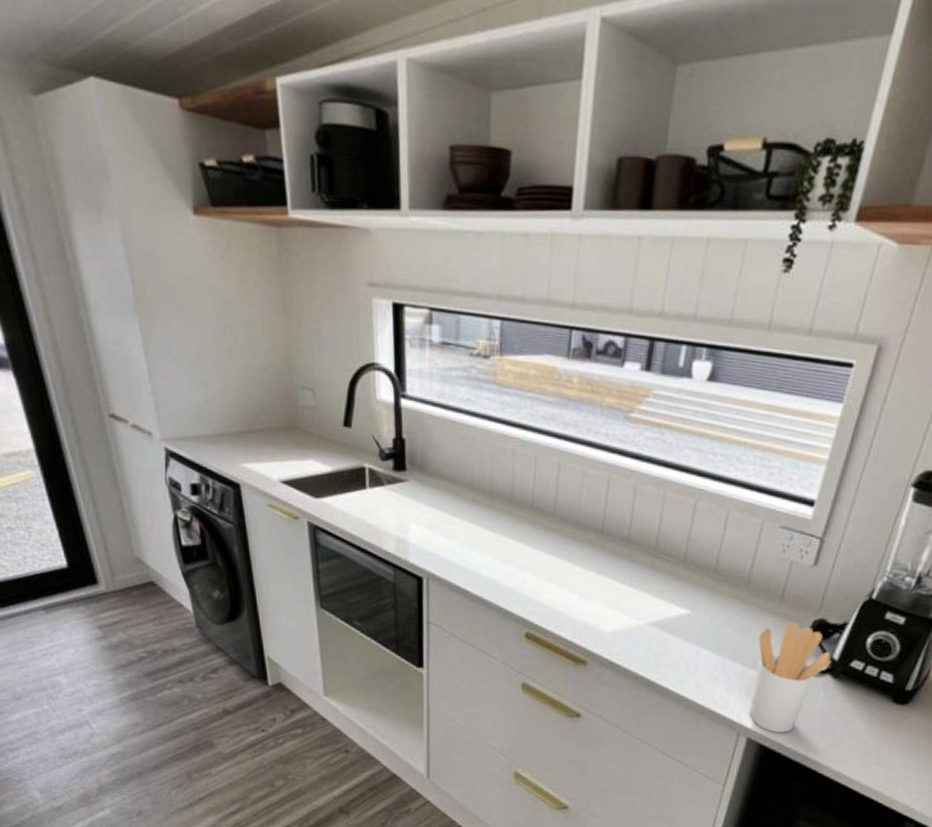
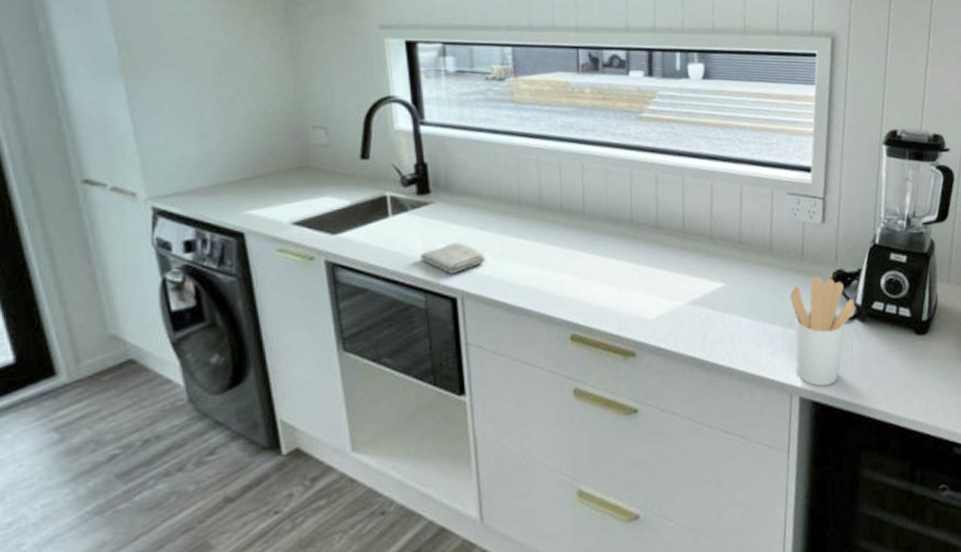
washcloth: none [391,524,453,554] -> present [419,242,486,274]

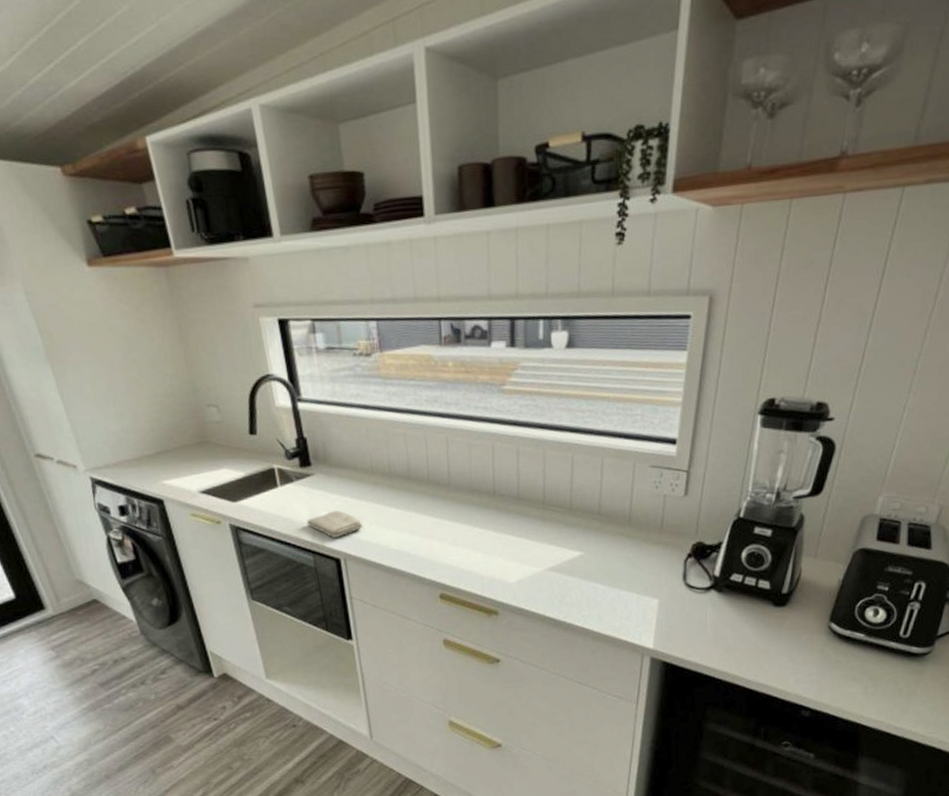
utensil holder: present [789,277,856,386] -> none [646,548,714,649]

